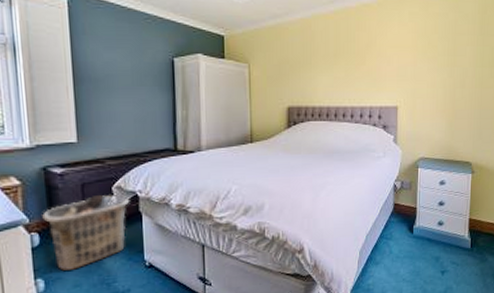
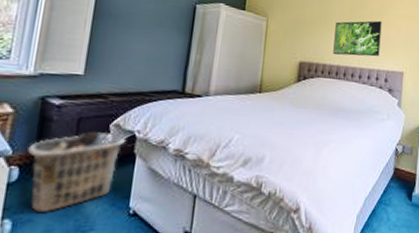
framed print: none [321,53,371,96] -> present [333,20,382,57]

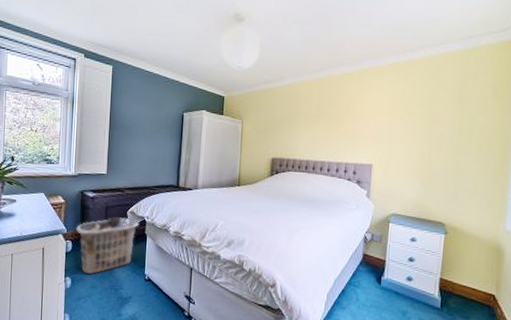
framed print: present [333,20,382,57] -> none [302,116,350,151]

